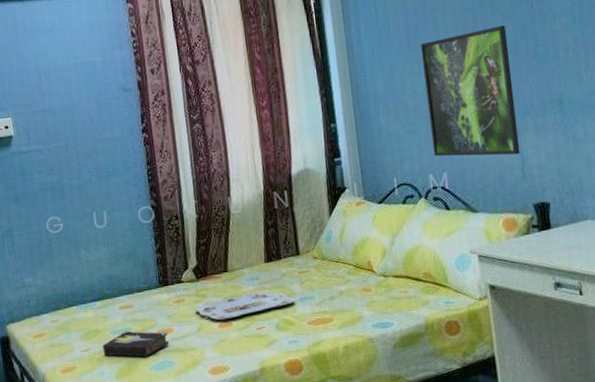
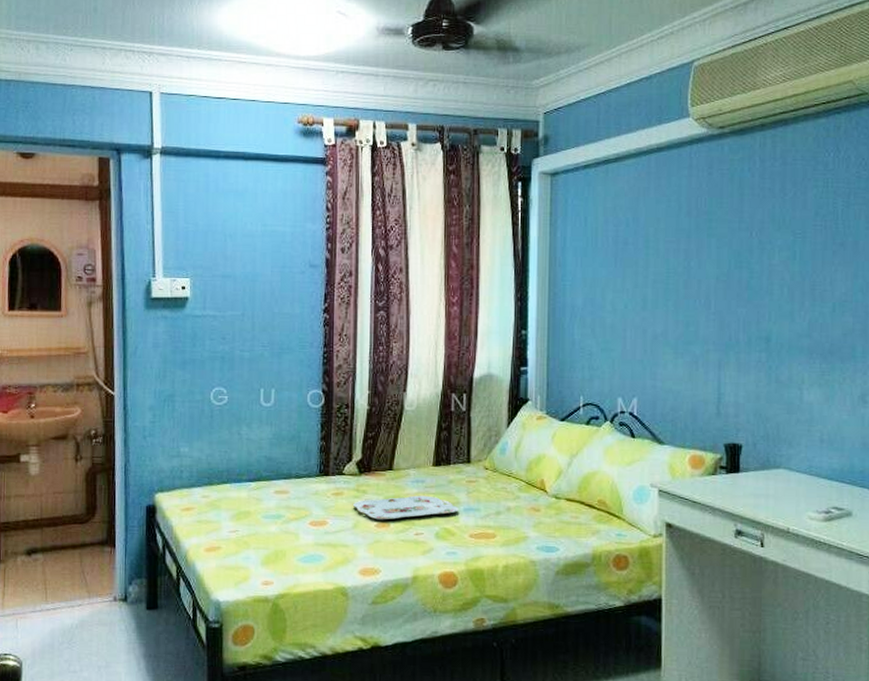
hardback book: present [103,330,170,358] -> none [252,517,322,547]
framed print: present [420,25,520,157] -> none [626,251,721,390]

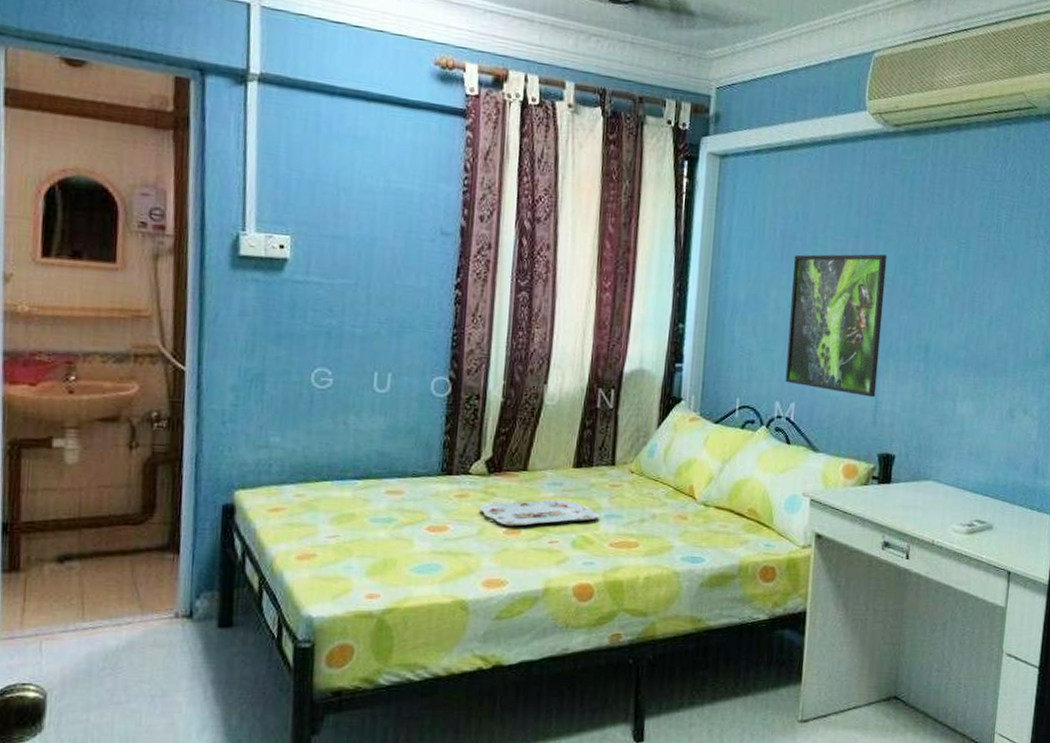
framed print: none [626,251,721,390] -> present [785,254,888,398]

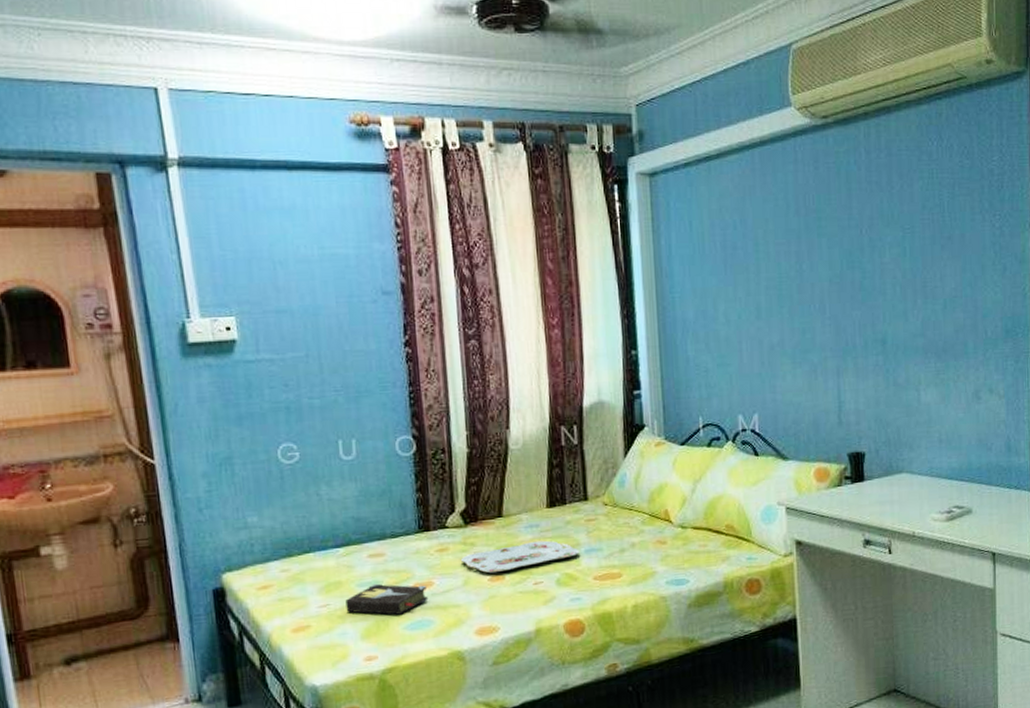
hardback book: none [355,520,441,556] -> present [345,583,429,615]
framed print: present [785,254,888,398] -> none [737,252,838,398]

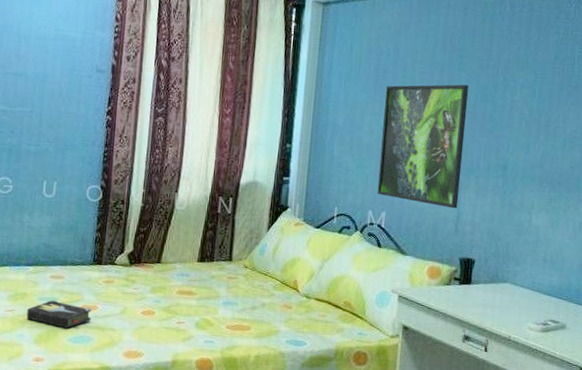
serving tray: present [460,540,579,574] -> none [121,287,218,309]
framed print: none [737,252,838,398] -> present [377,84,469,209]

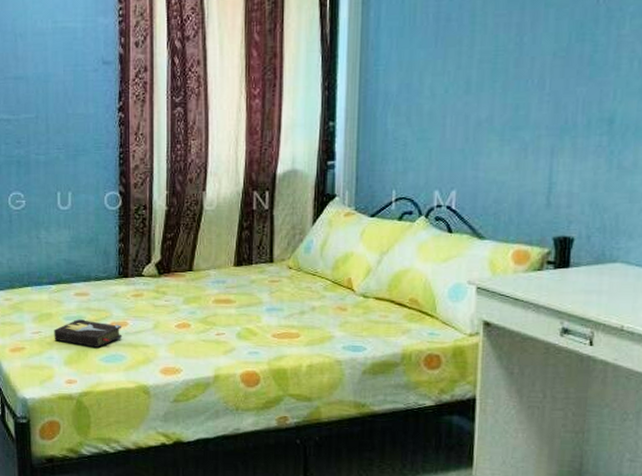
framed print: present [377,84,469,209] -> none [444,23,560,179]

